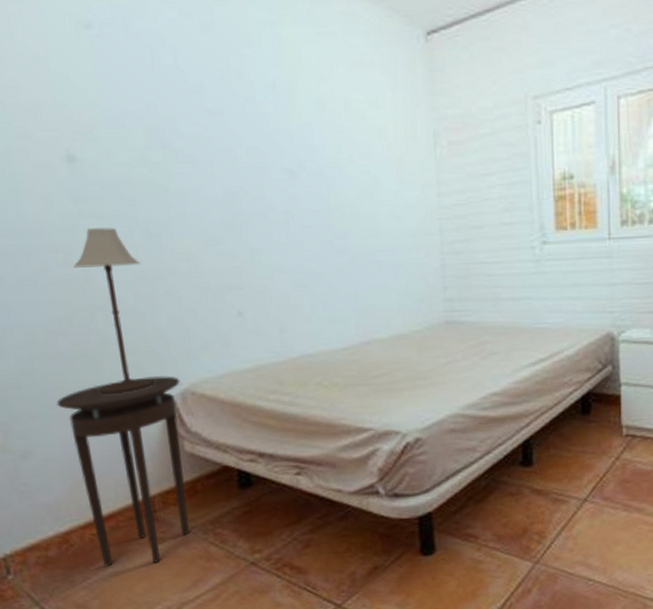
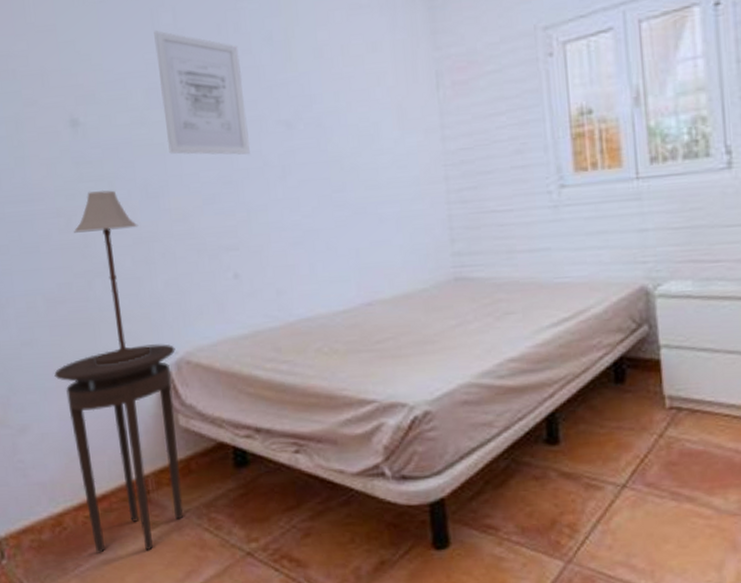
wall art: none [154,71,254,200] -> present [154,30,251,155]

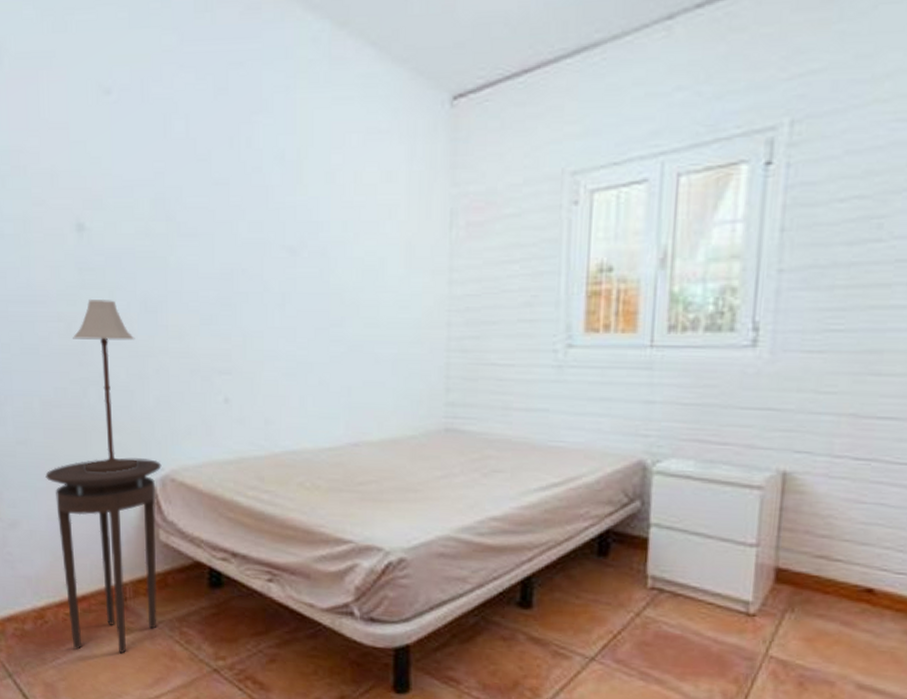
wall art: present [154,30,251,155] -> none [165,138,252,279]

